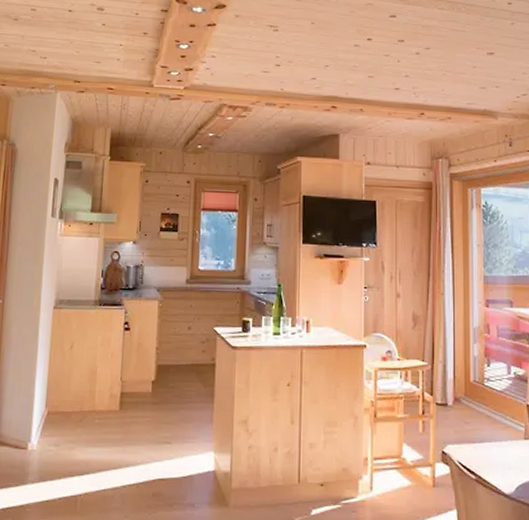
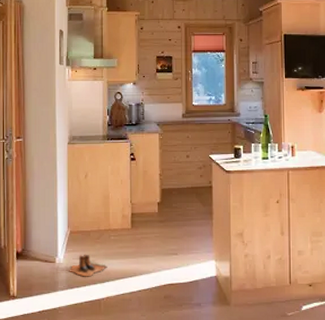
boots: none [42,439,89,468] -> present [69,254,108,277]

